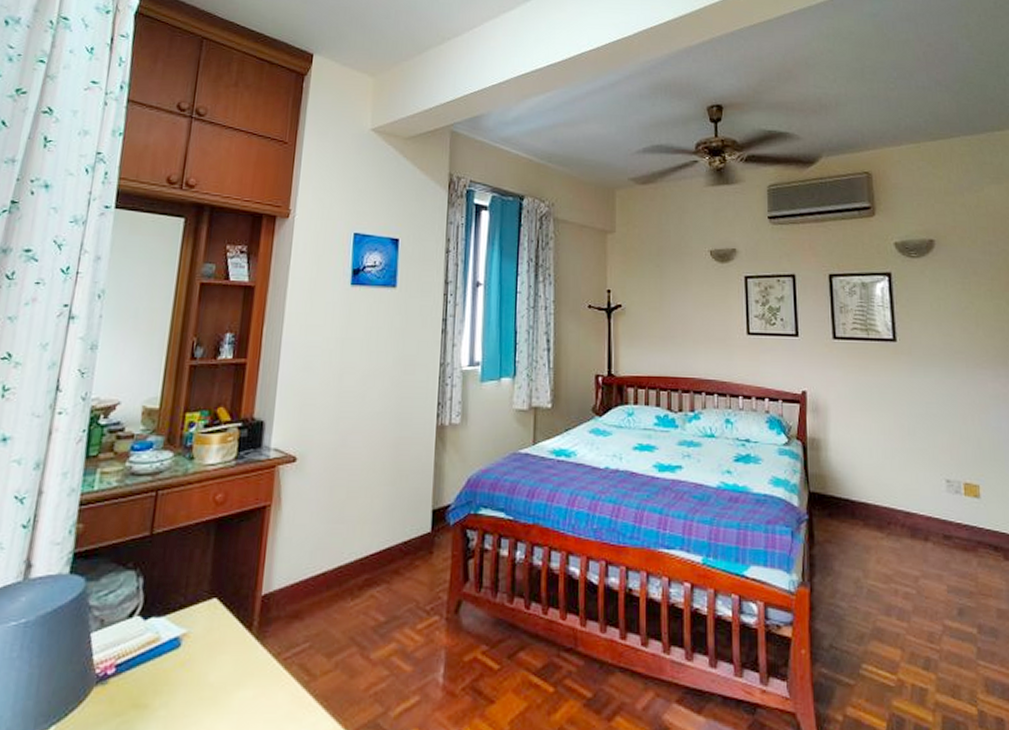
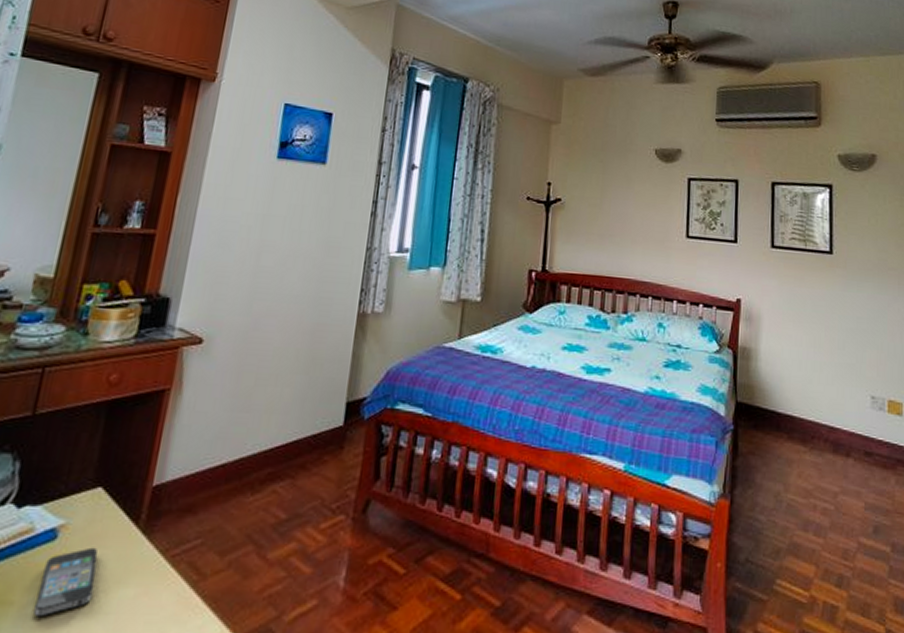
smartphone: none [166,653,218,719] -> present [34,547,98,617]

